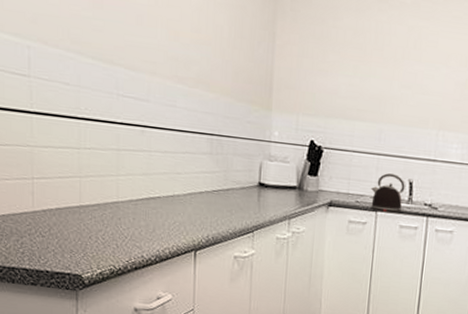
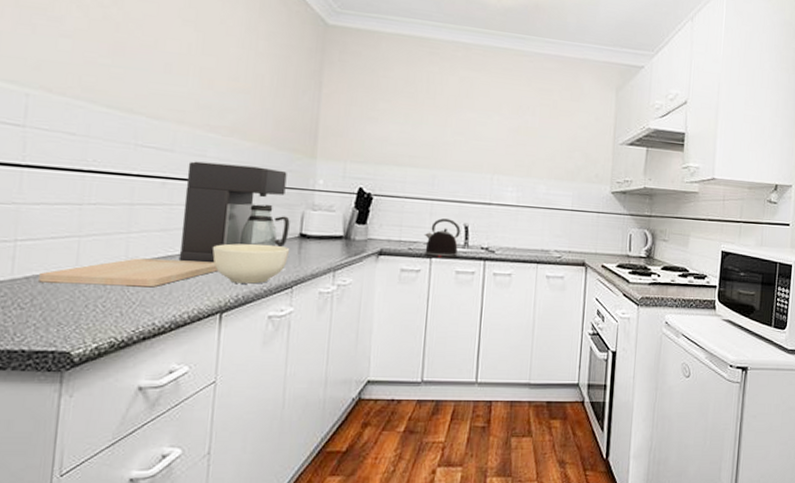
cutting board: none [53,198,191,225] -> present [39,258,218,288]
coffee maker: none [159,111,250,206] -> present [178,161,290,264]
bowl: none [185,189,251,227] -> present [212,243,290,284]

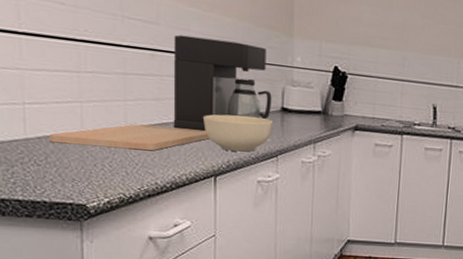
kettle: present [424,218,461,259] -> none [395,98,429,137]

